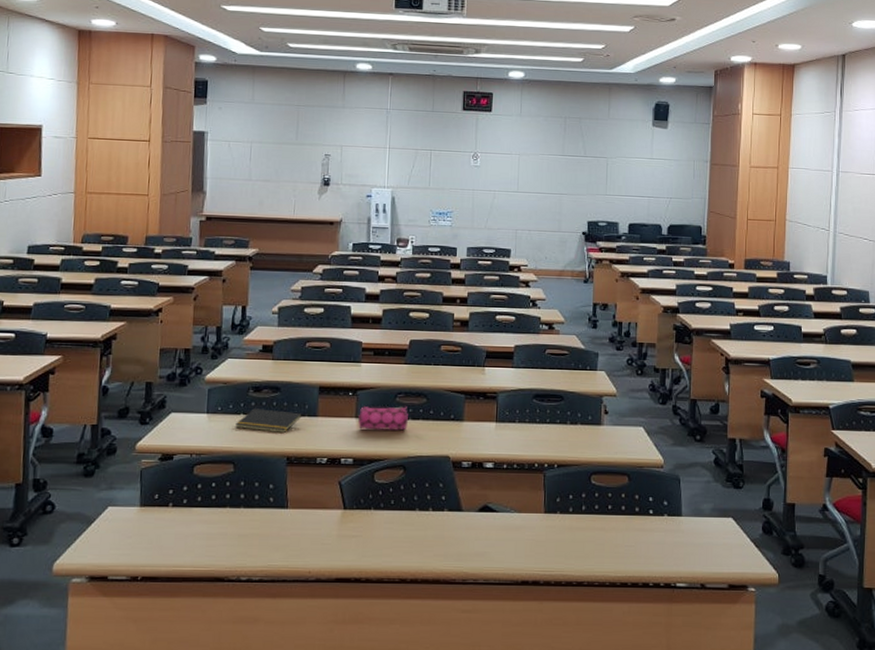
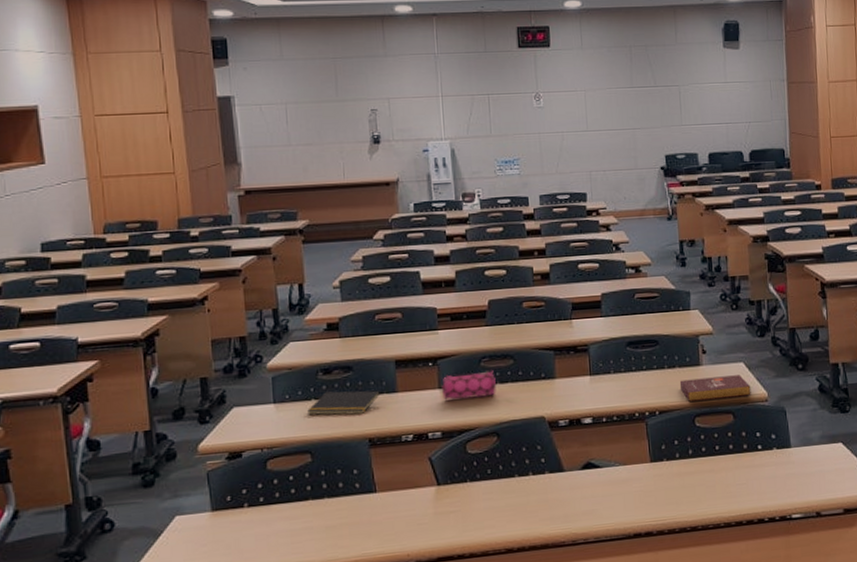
book: none [579,437,648,460] -> present [679,375,751,402]

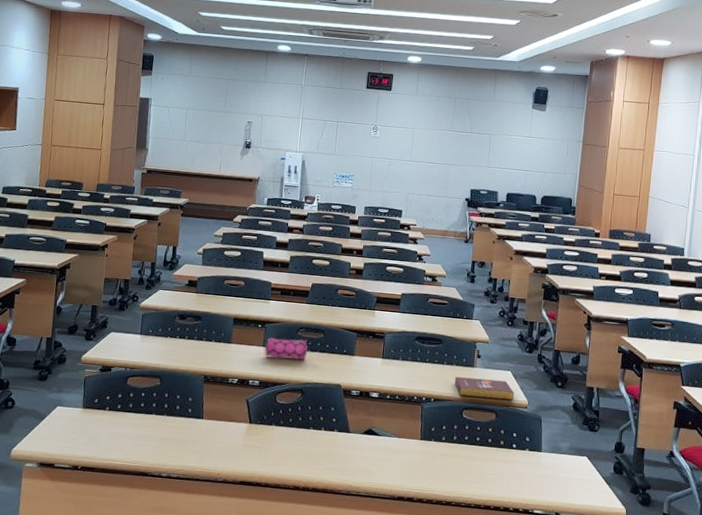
notepad: present [307,390,380,415] -> none [163,333,219,355]

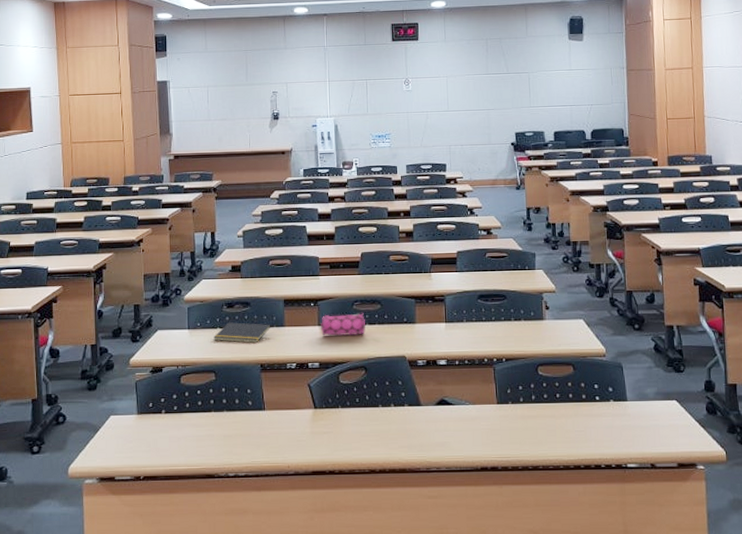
notepad: none [163,333,219,355] -> present [214,322,271,343]
book: present [454,376,514,401] -> none [524,330,590,352]

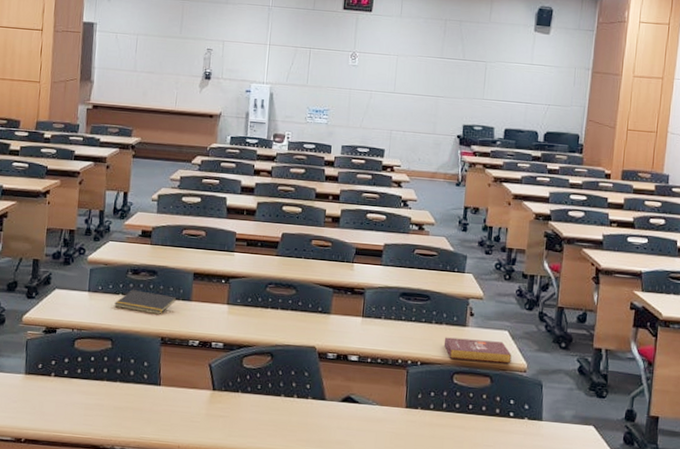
pencil case: present [321,313,365,336] -> none [229,294,278,320]
book: none [524,330,590,352] -> present [443,337,512,364]

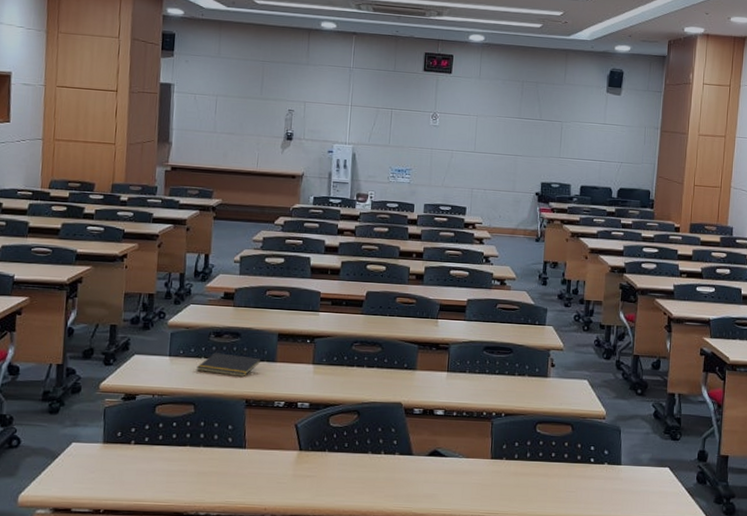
book: present [443,337,512,364] -> none [526,388,591,412]

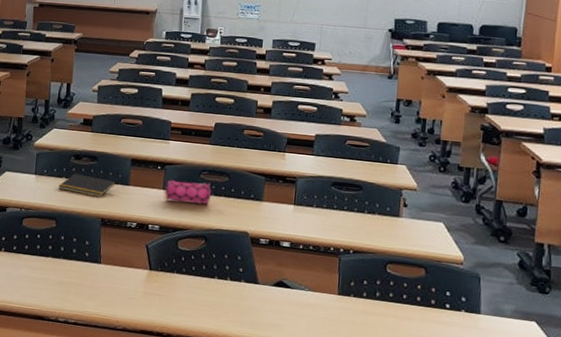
pencil case: none [315,354,363,378] -> present [165,180,211,205]

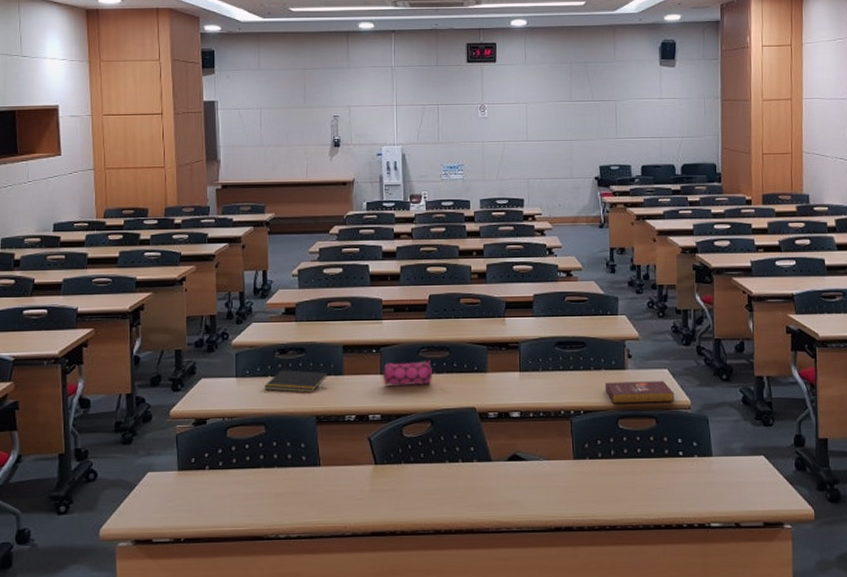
book: none [376,227,448,256] -> present [604,381,675,403]

